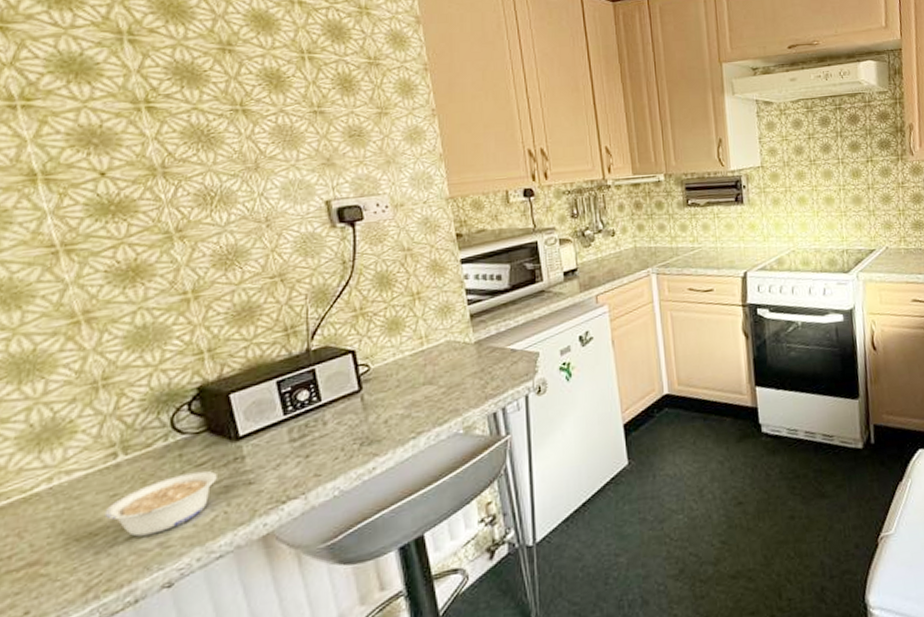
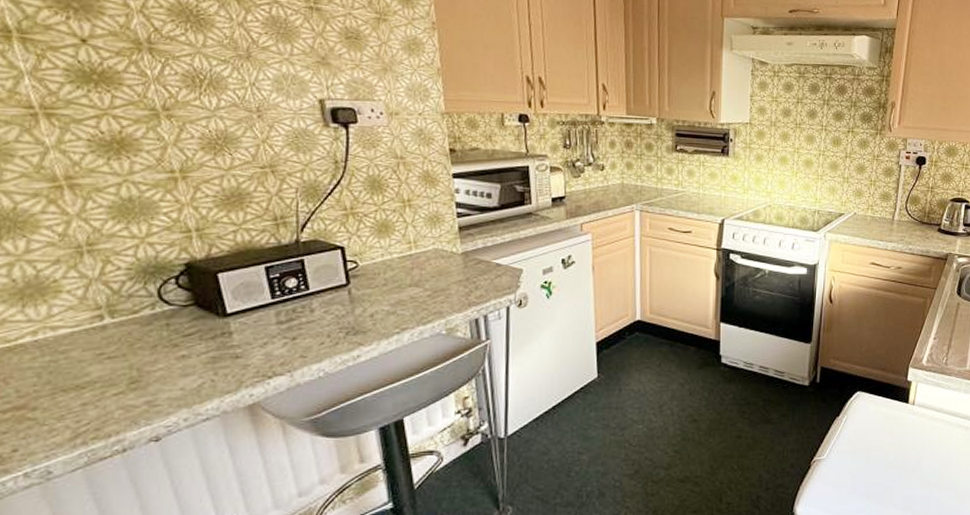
legume: present [104,470,217,537] -> none [91,341,204,394]

